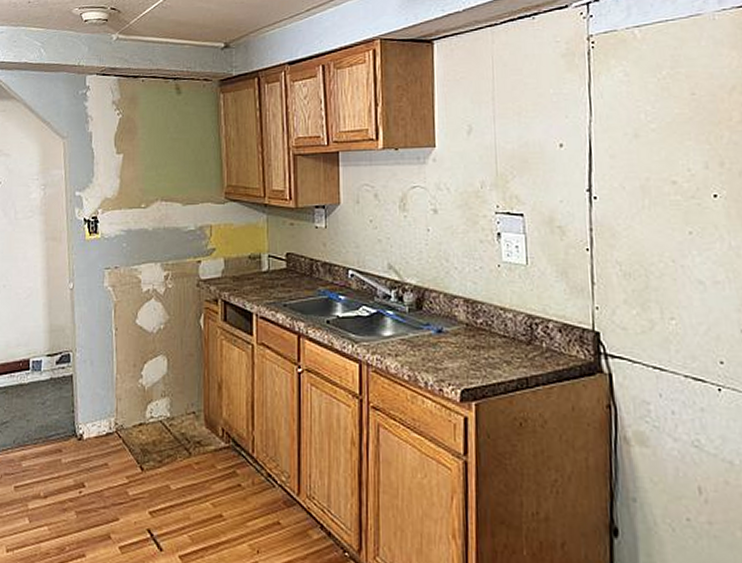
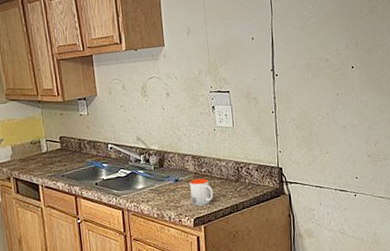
mug: none [458,333,493,372] -> present [189,178,214,206]

